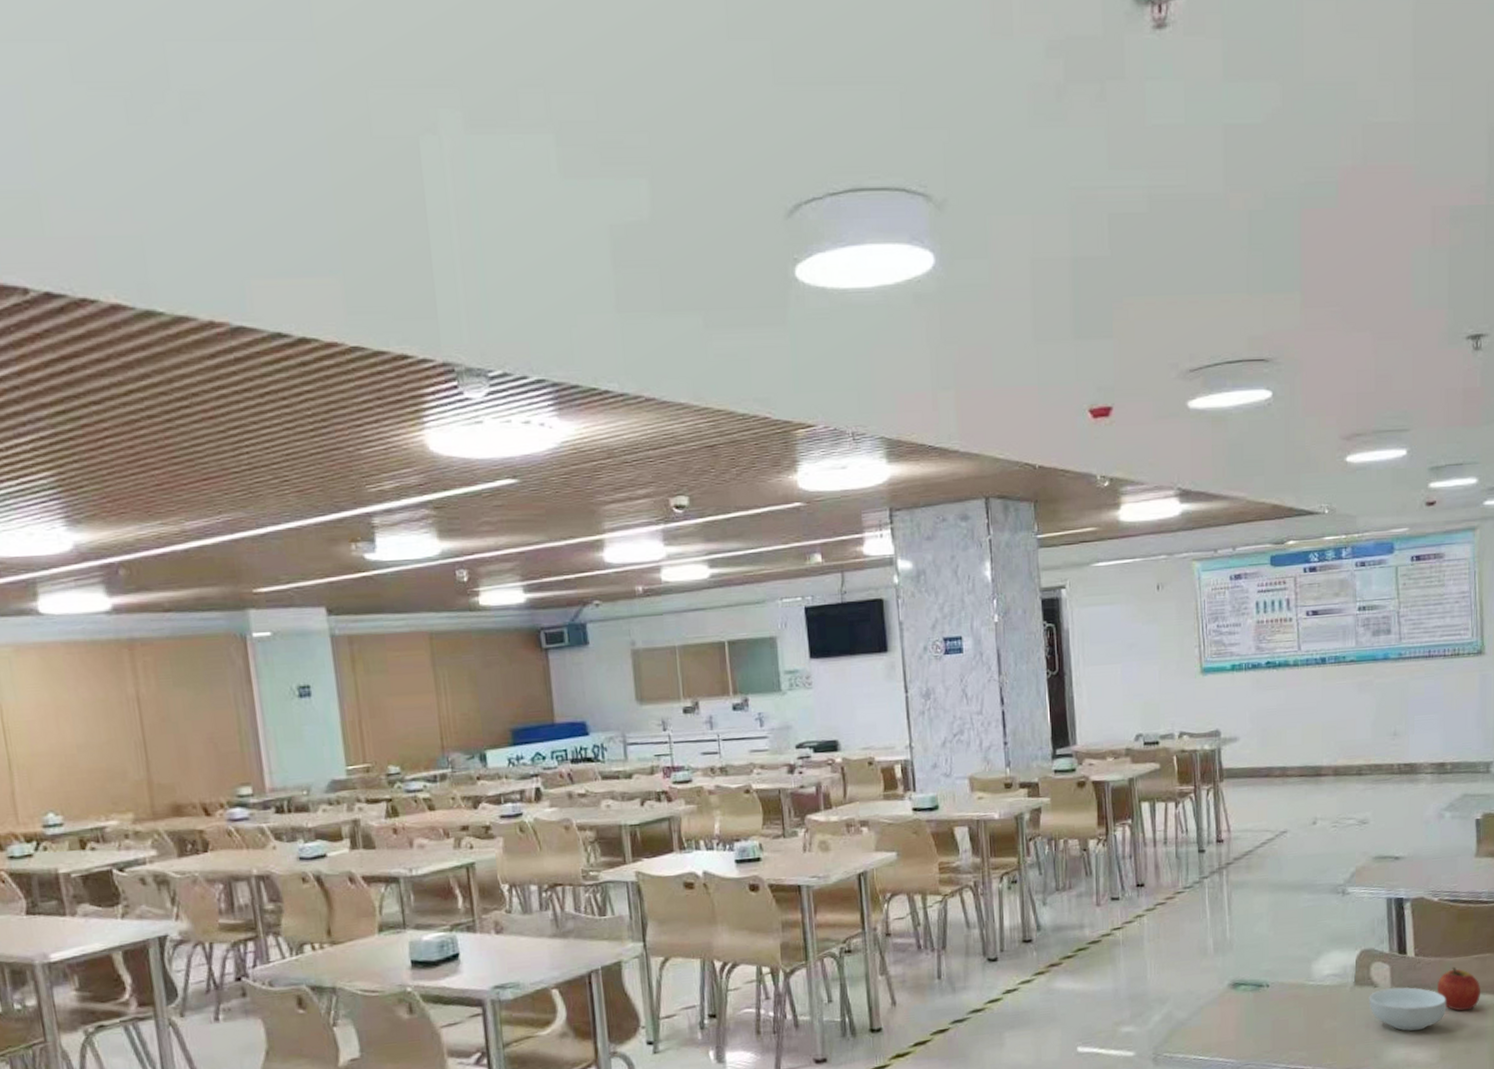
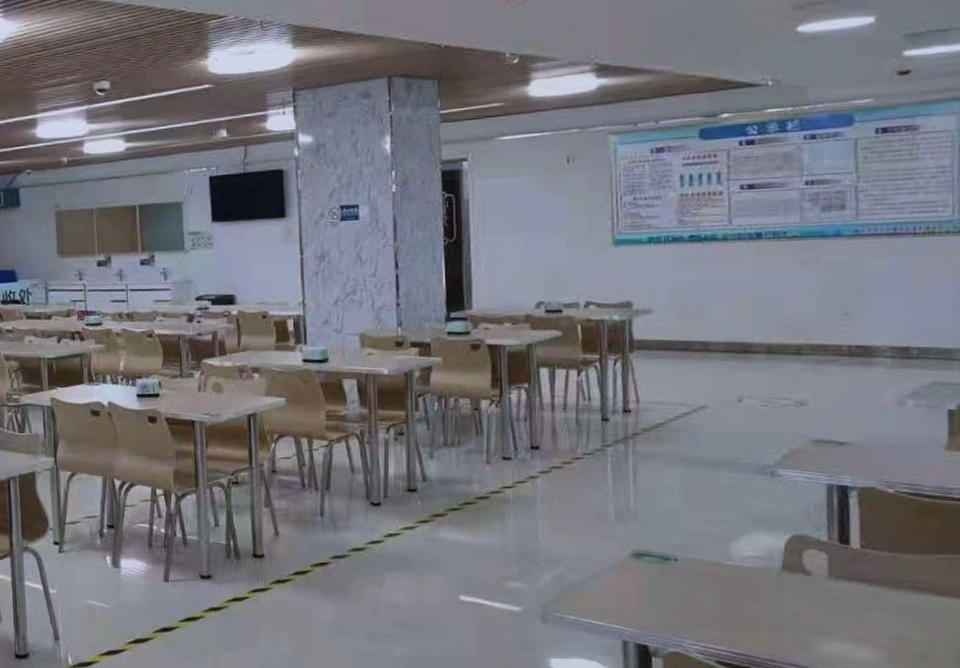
cereal bowl: present [1369,987,1447,1031] -> none [799,578,900,627]
apple: present [1438,966,1480,1011] -> none [888,564,946,613]

